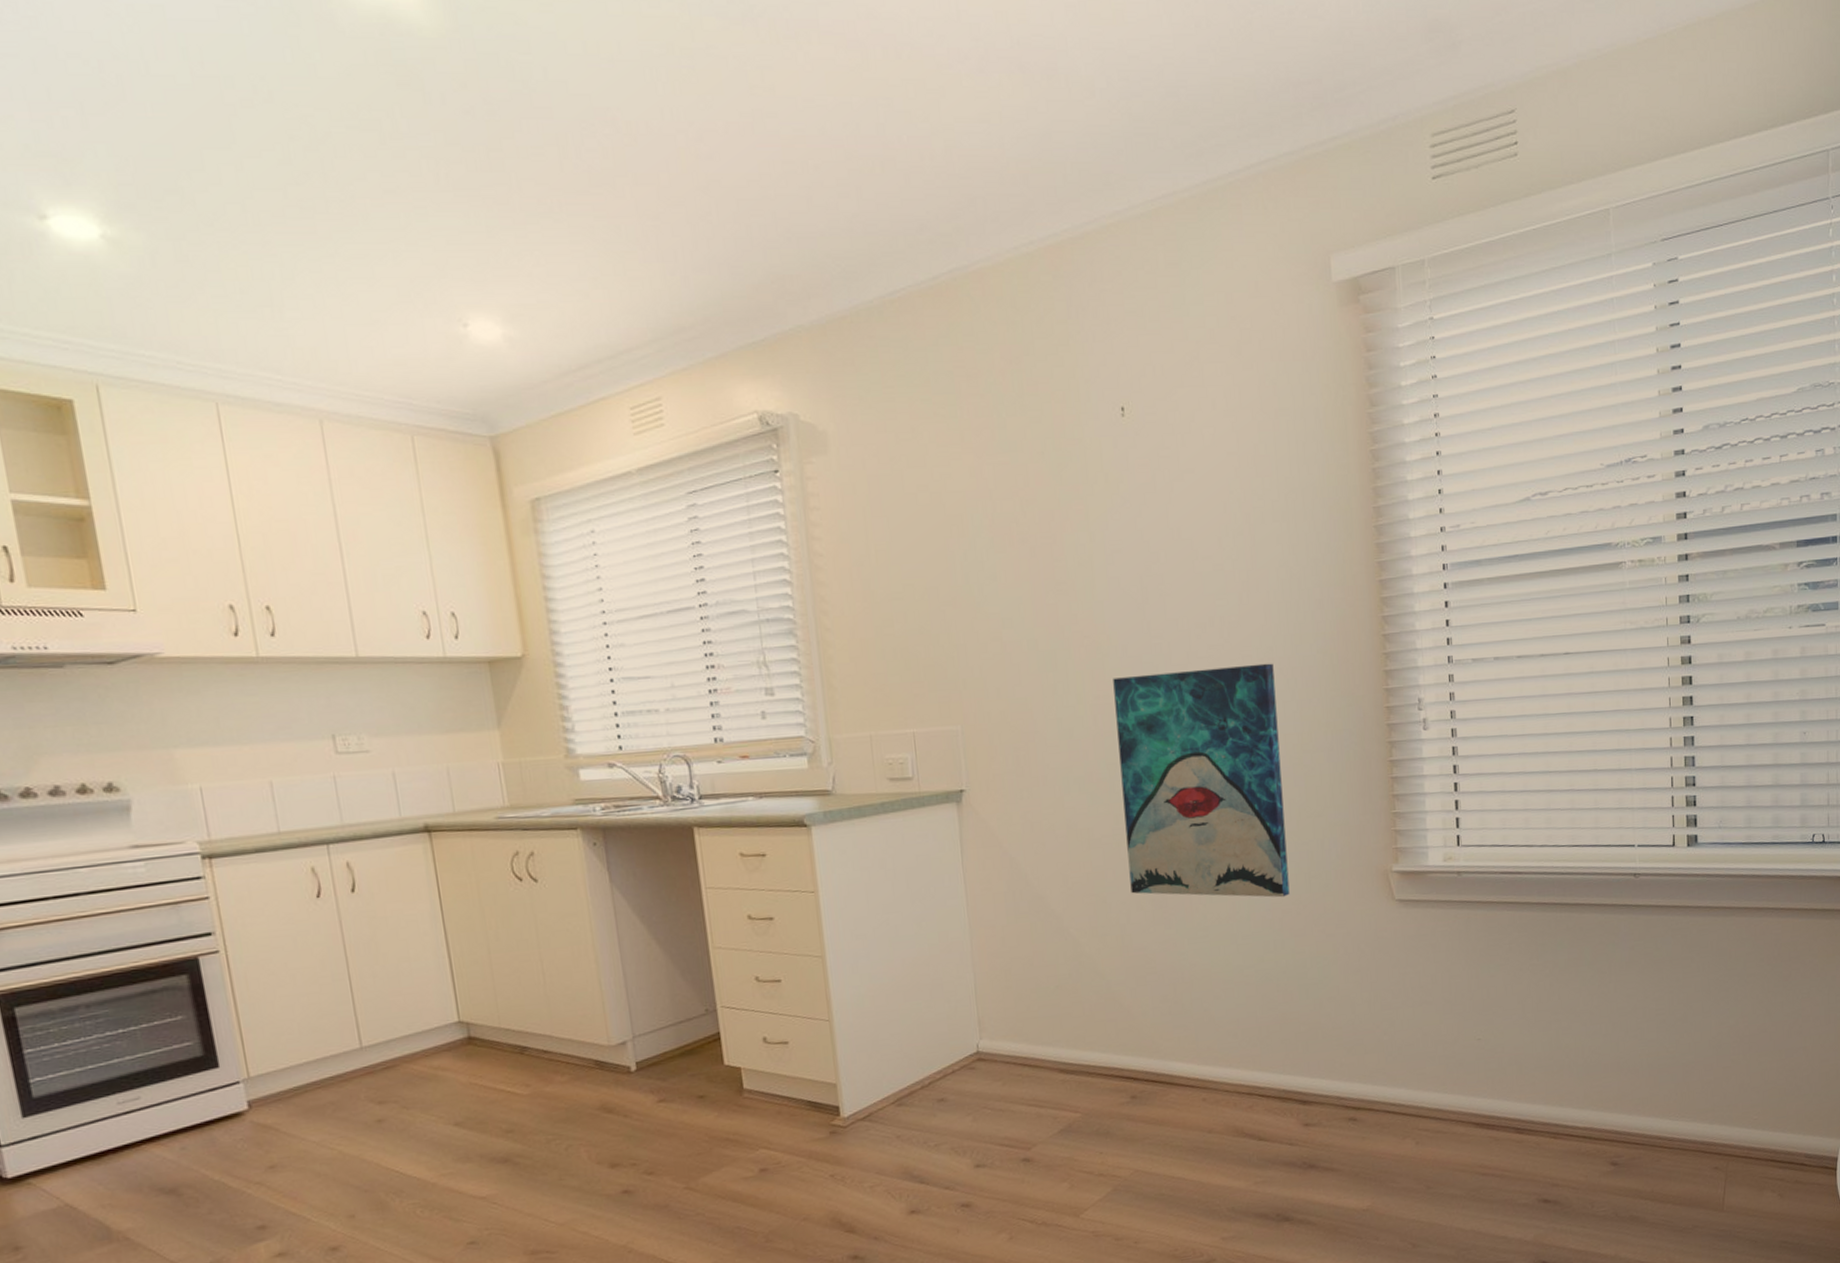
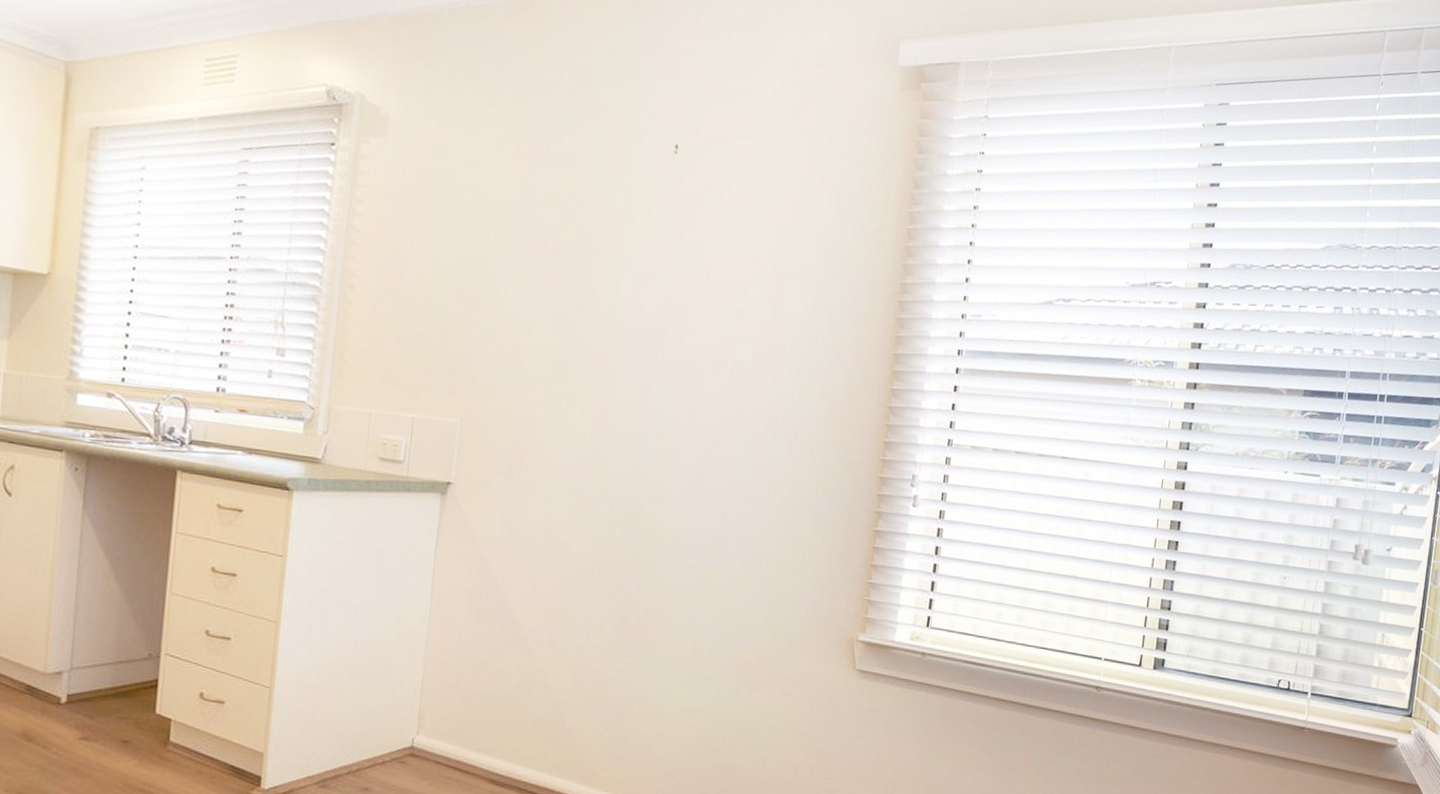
wall art: present [1113,663,1290,898] -> none [596,400,777,647]

